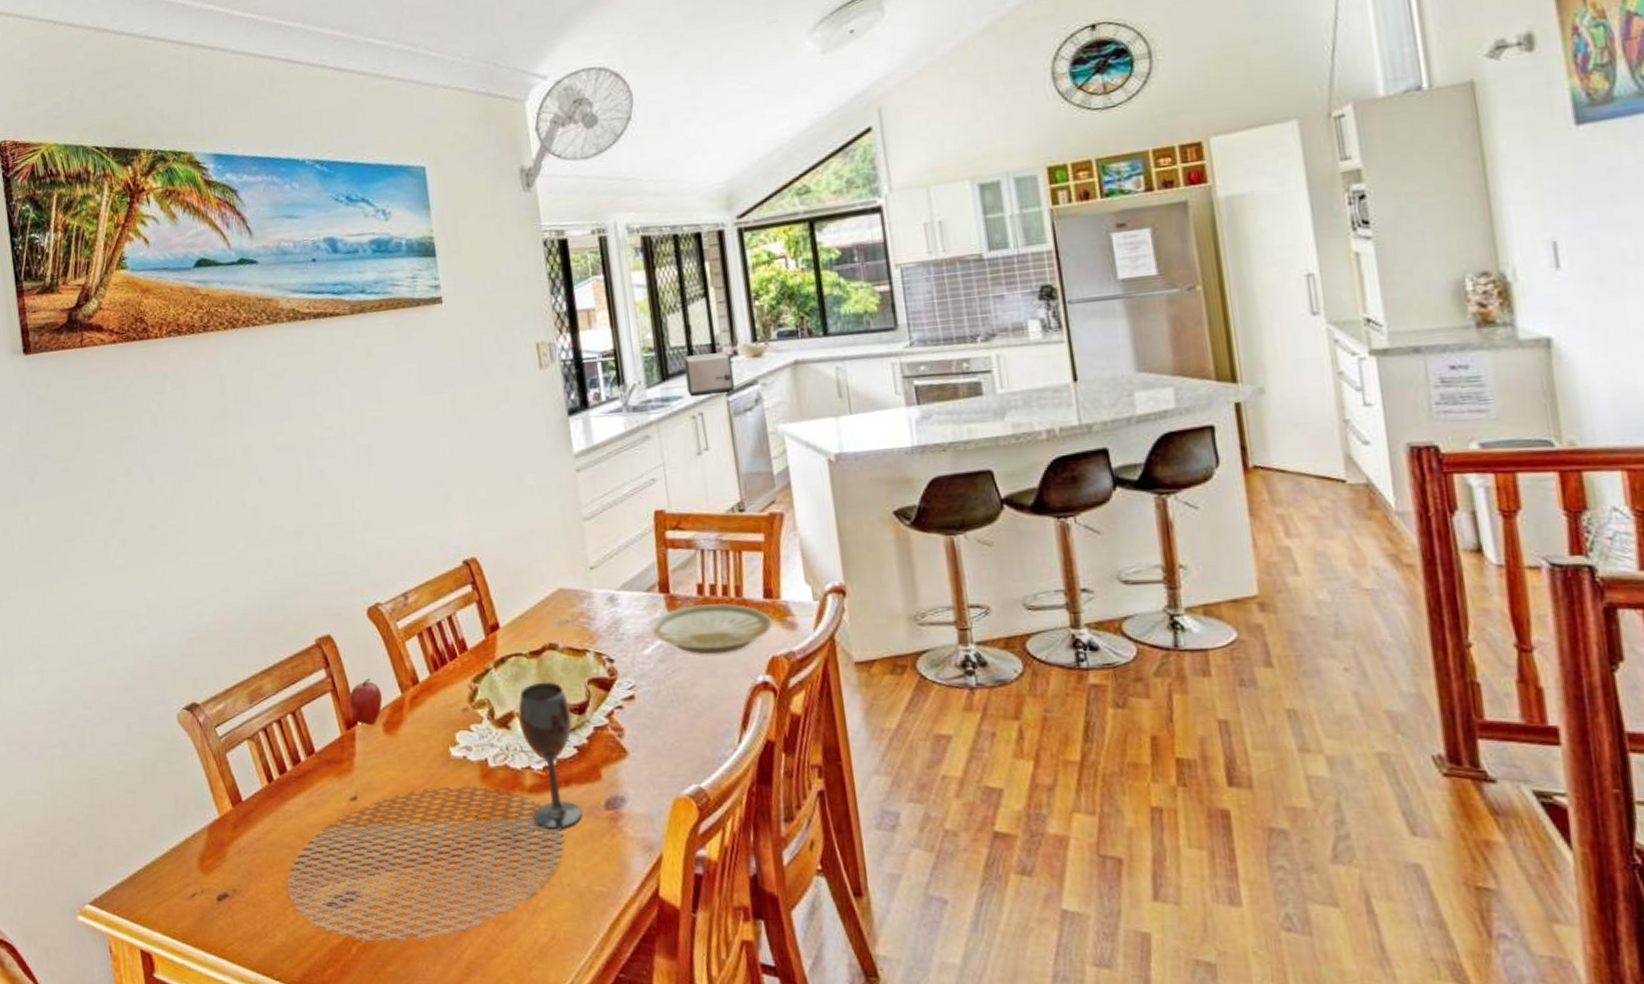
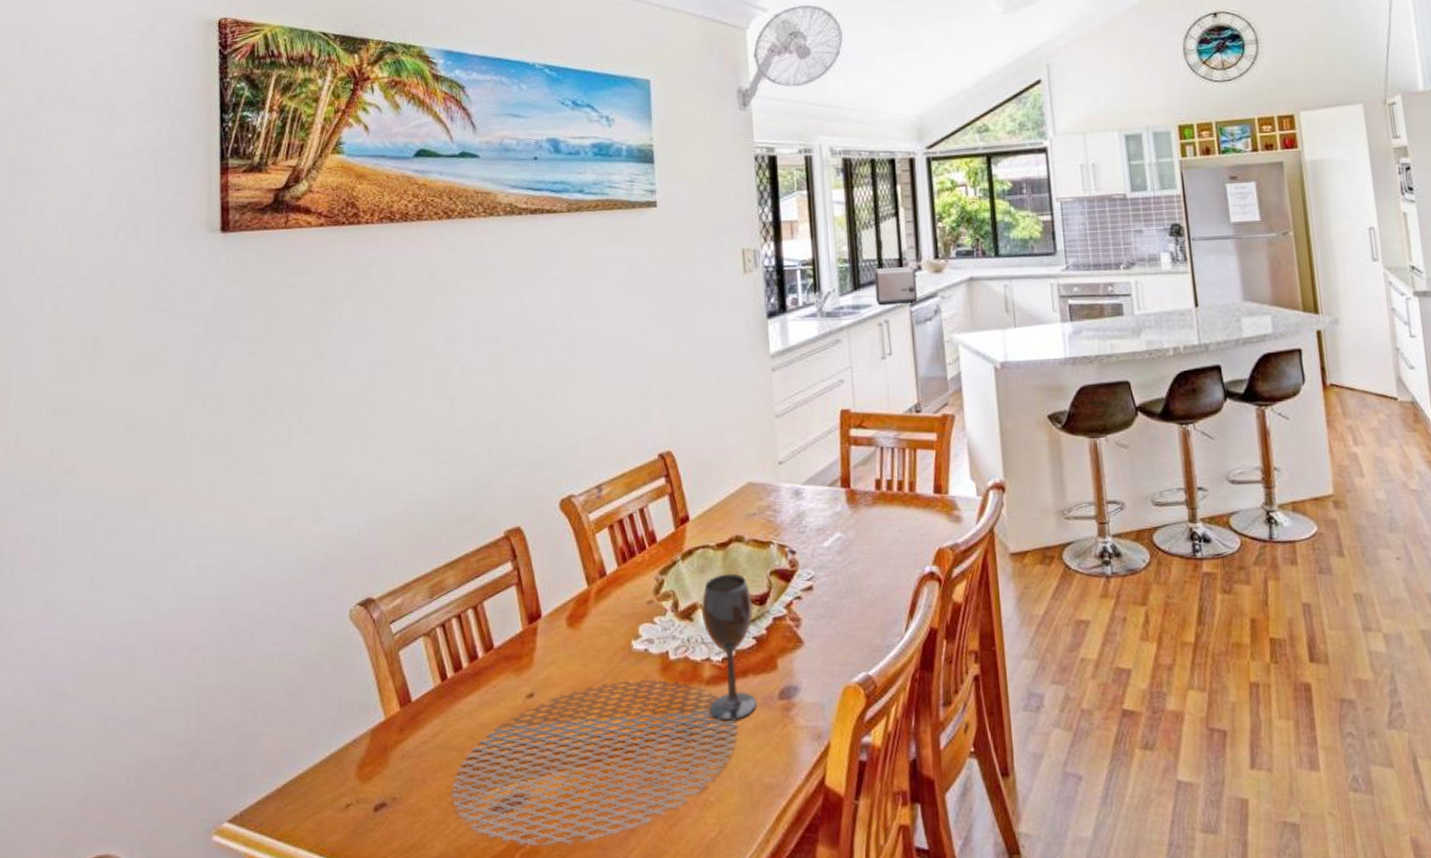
fruit: present [348,678,382,725] -> none [533,571,568,619]
plate: present [651,603,773,655] -> none [831,498,941,547]

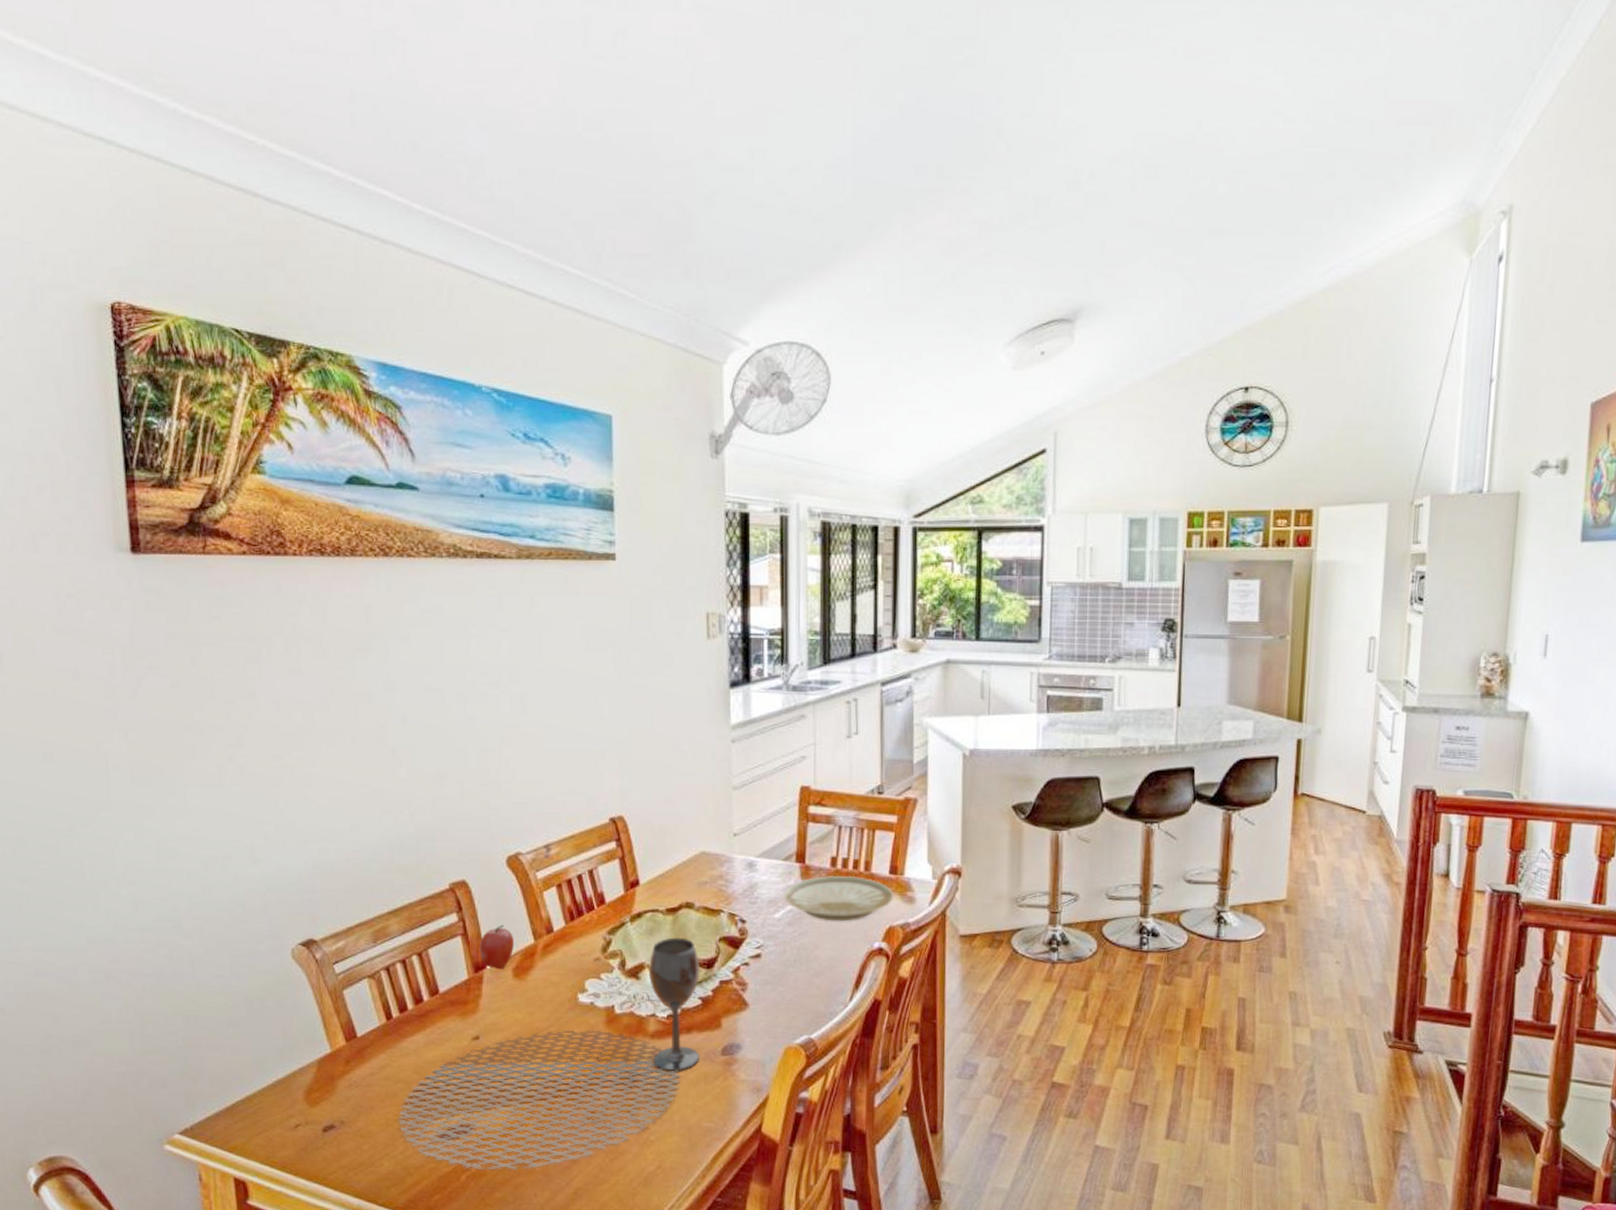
fruit: none [533,571,568,619] -> present [479,925,514,970]
plate: none [831,498,941,547] -> present [784,876,894,922]
toaster: present [873,266,918,305] -> none [845,643,892,682]

